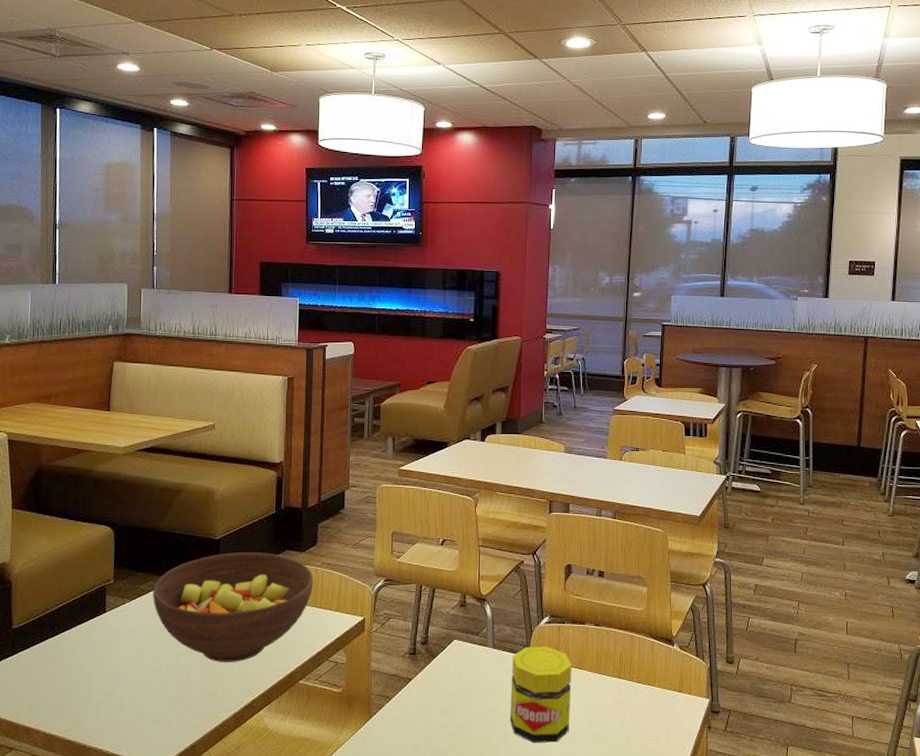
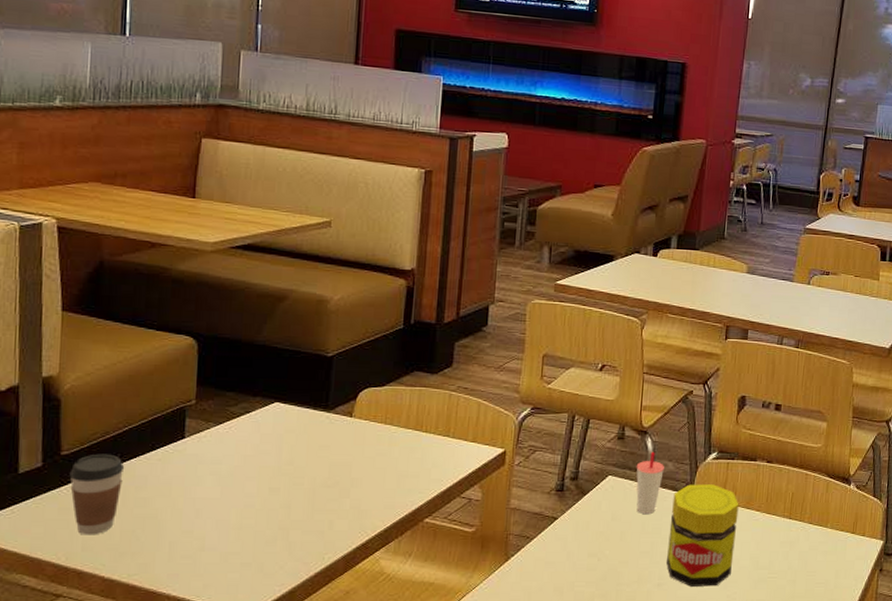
coffee cup: none [19,627,61,697] -> present [69,454,125,535]
fruit bowl: present [153,552,314,662] -> none [246,372,447,497]
cup: none [478,617,503,674] -> present [636,451,664,514]

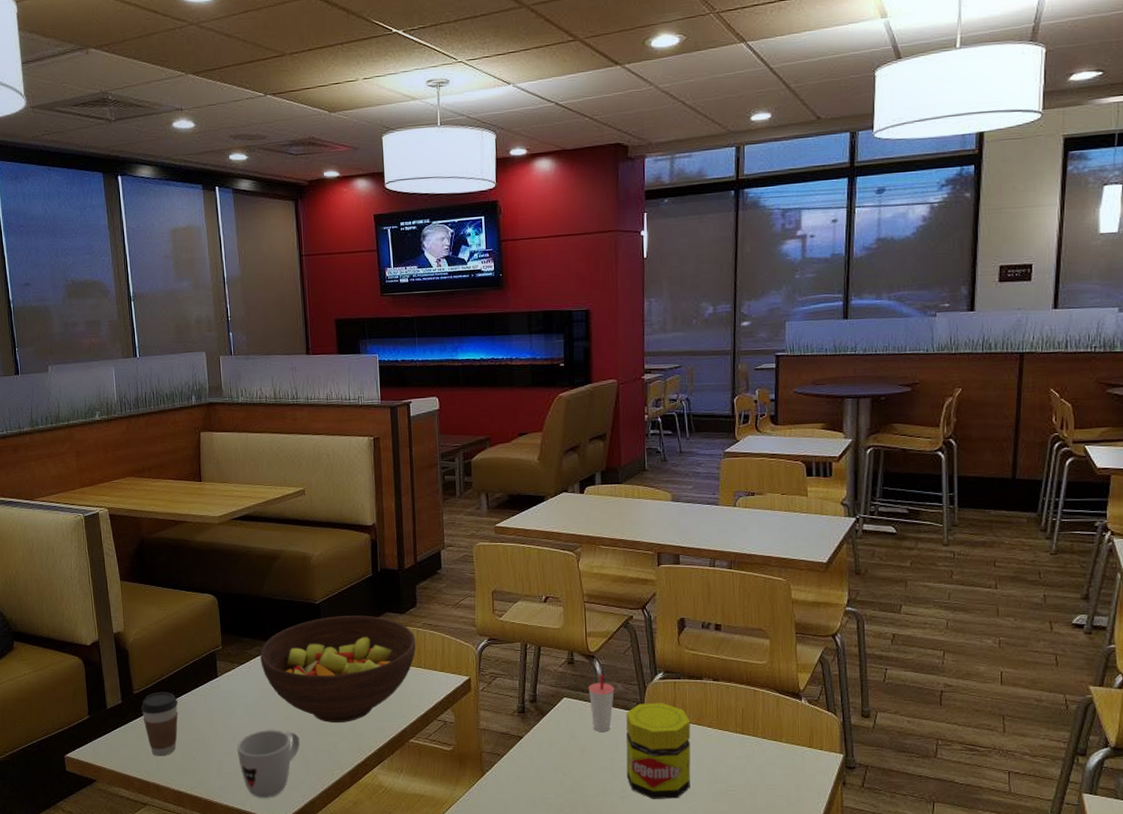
mug: none [199,504,286,588] -> present [237,730,301,799]
fruit bowl: none [246,372,447,497] -> present [260,615,416,723]

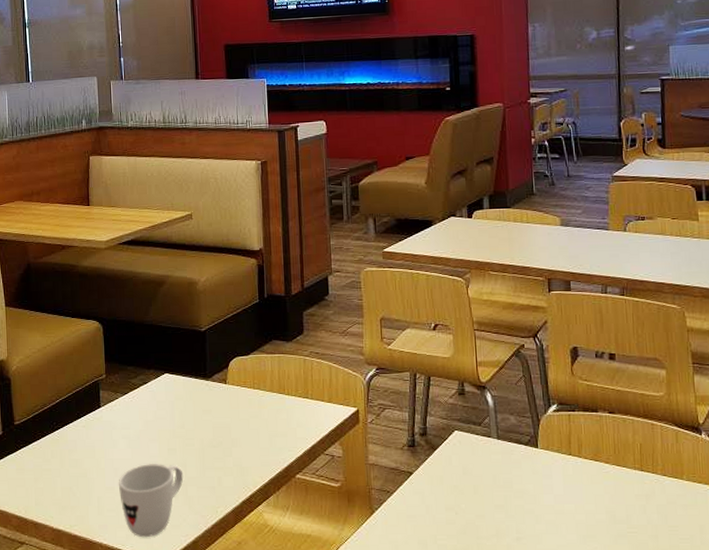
coffee cup: present [141,692,178,757] -> none [21,422,60,492]
fruit bowl: present [260,615,416,723] -> none [144,343,303,456]
cup: present [588,674,614,732] -> none [479,405,507,467]
jar: present [626,703,691,799] -> none [519,437,589,541]

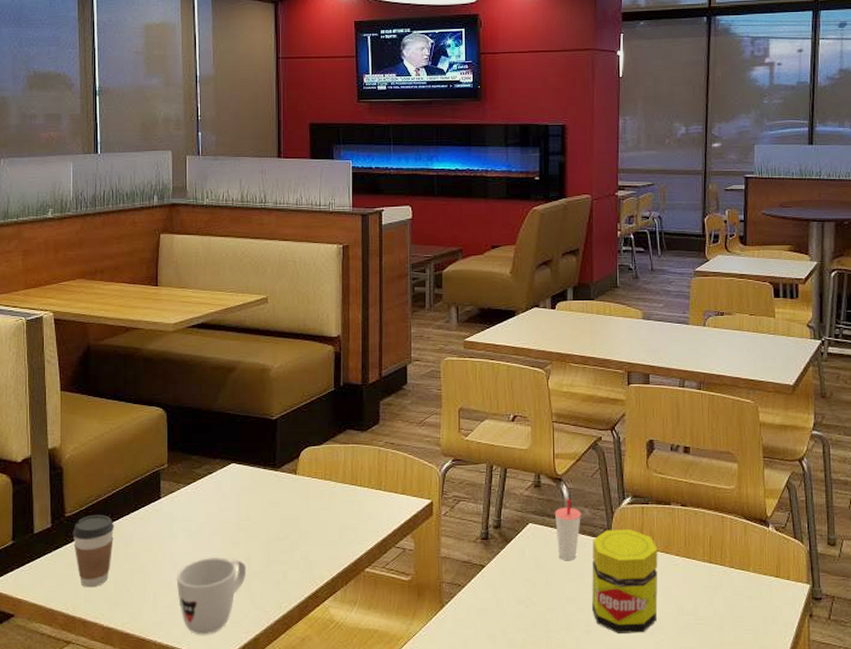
coffee cup: none [21,422,60,492] -> present [72,514,115,588]
cup: none [479,405,507,467] -> present [554,498,581,560]
jar: none [519,437,589,541] -> present [592,529,658,633]

